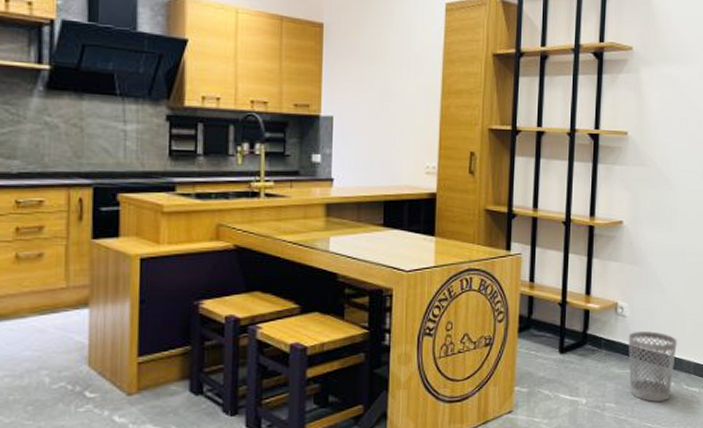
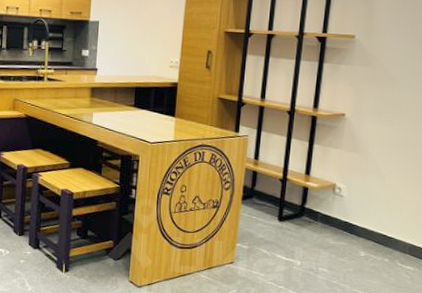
wastebasket: present [629,331,677,402] -> none [343,210,394,274]

